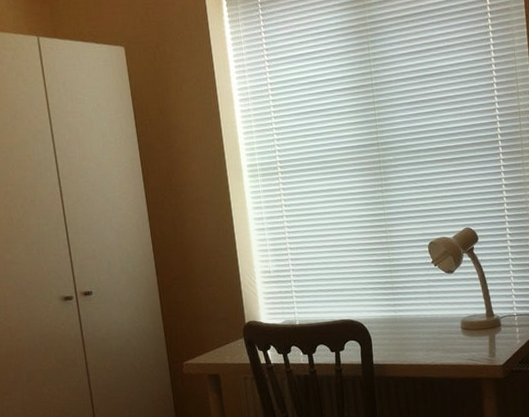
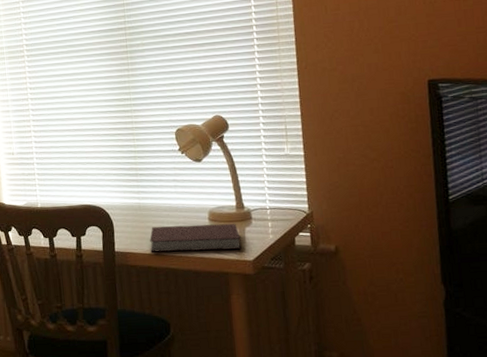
notebook: none [406,330,492,363] -> present [150,223,242,252]

